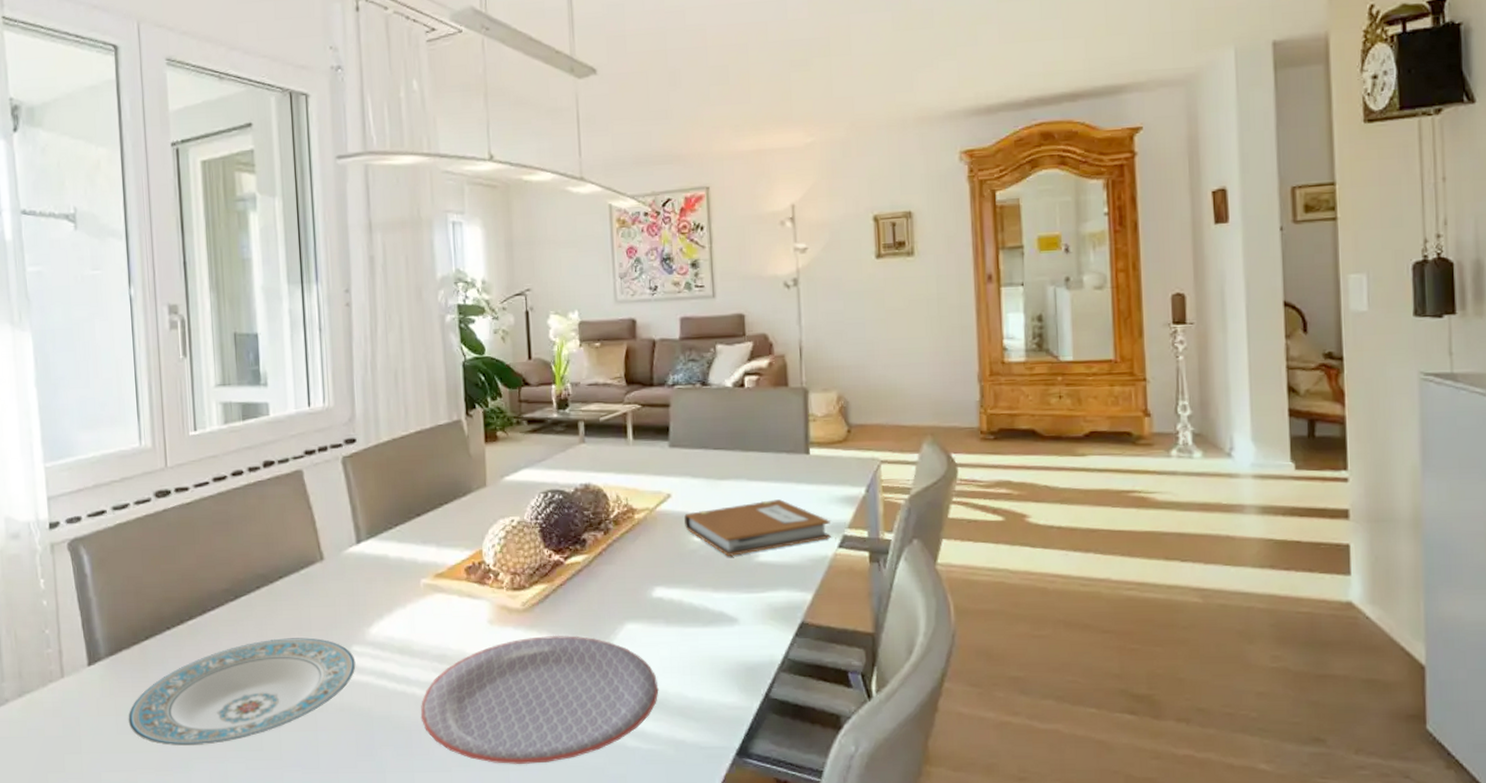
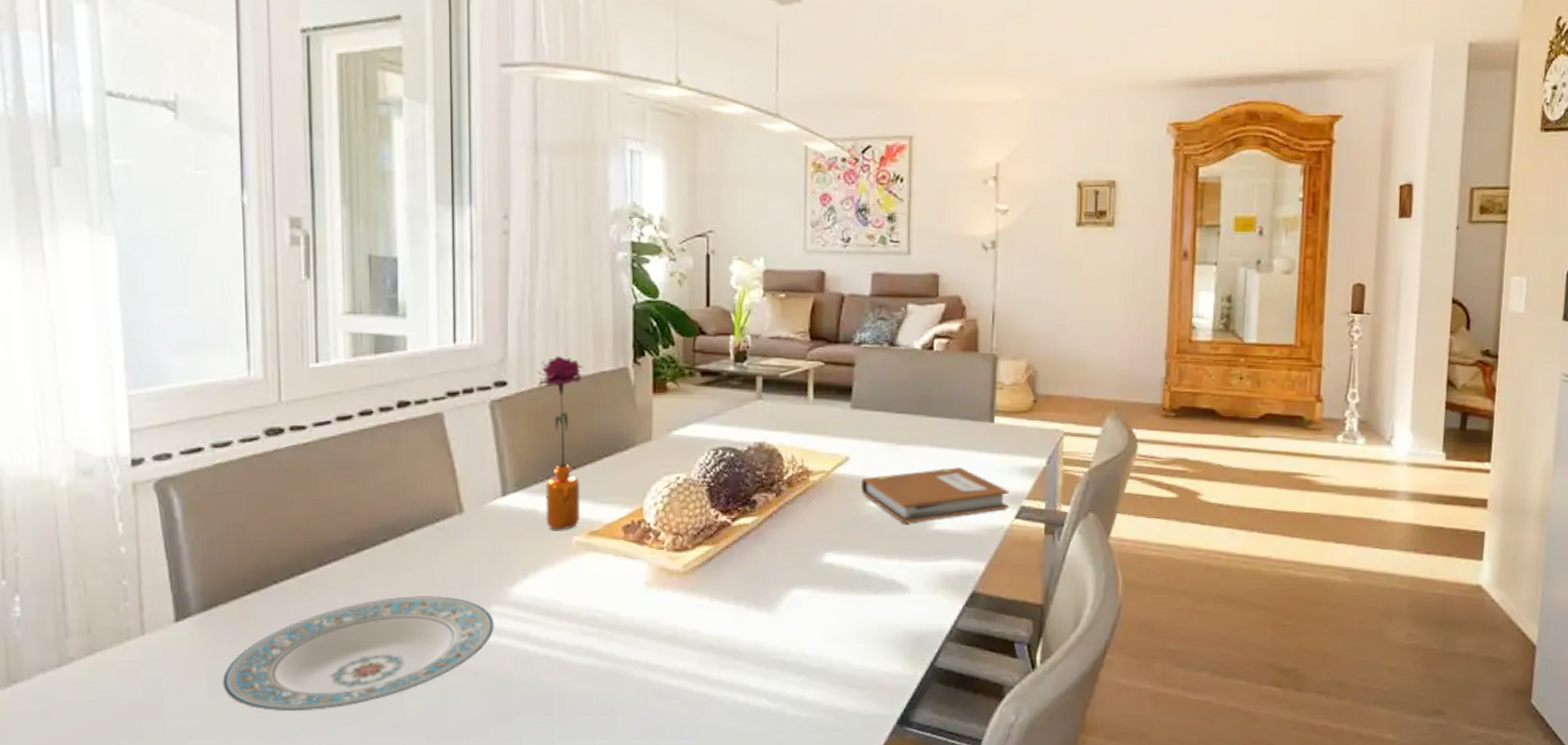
flower: none [381,413,427,574] -> present [536,356,583,530]
plate: present [420,635,659,764] -> none [564,599,823,732]

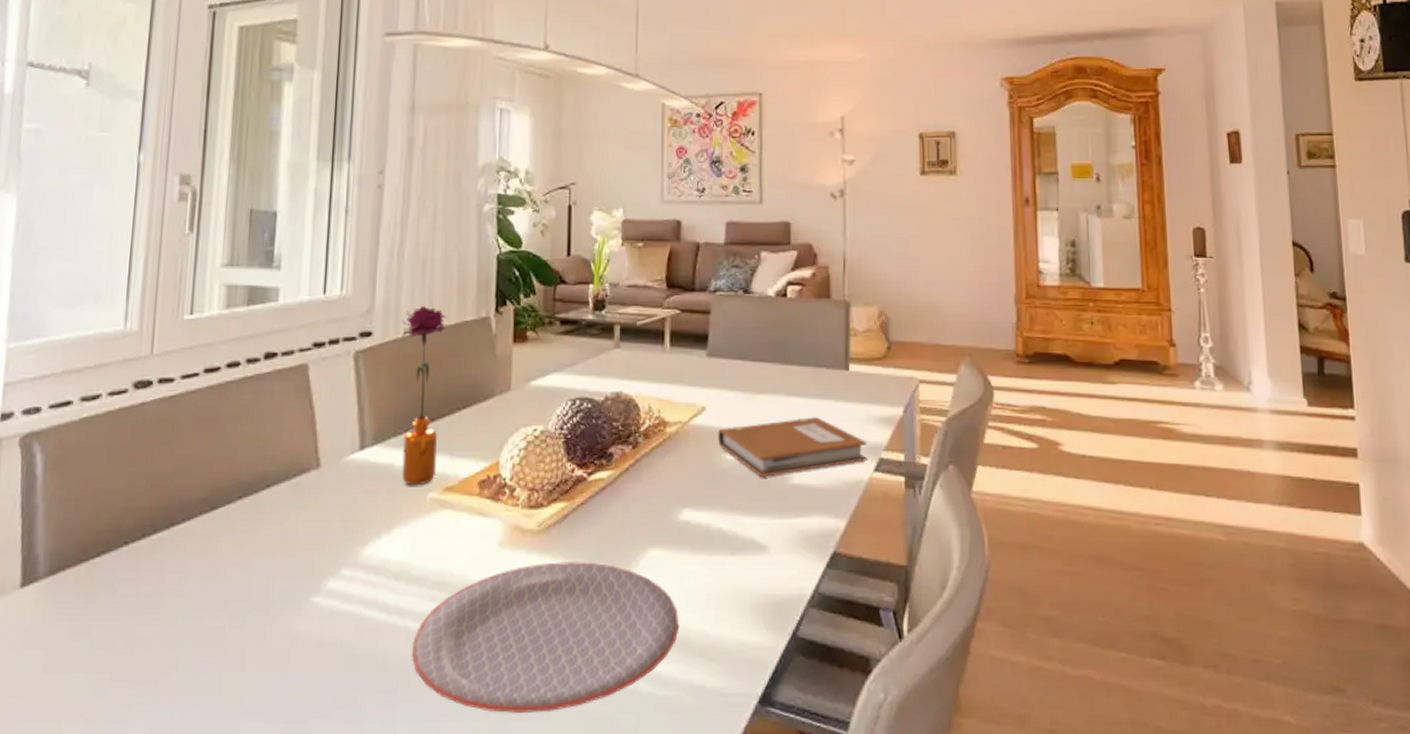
plate: present [222,596,494,712] -> none [59,558,343,689]
plate: none [564,599,823,732] -> present [411,561,680,713]

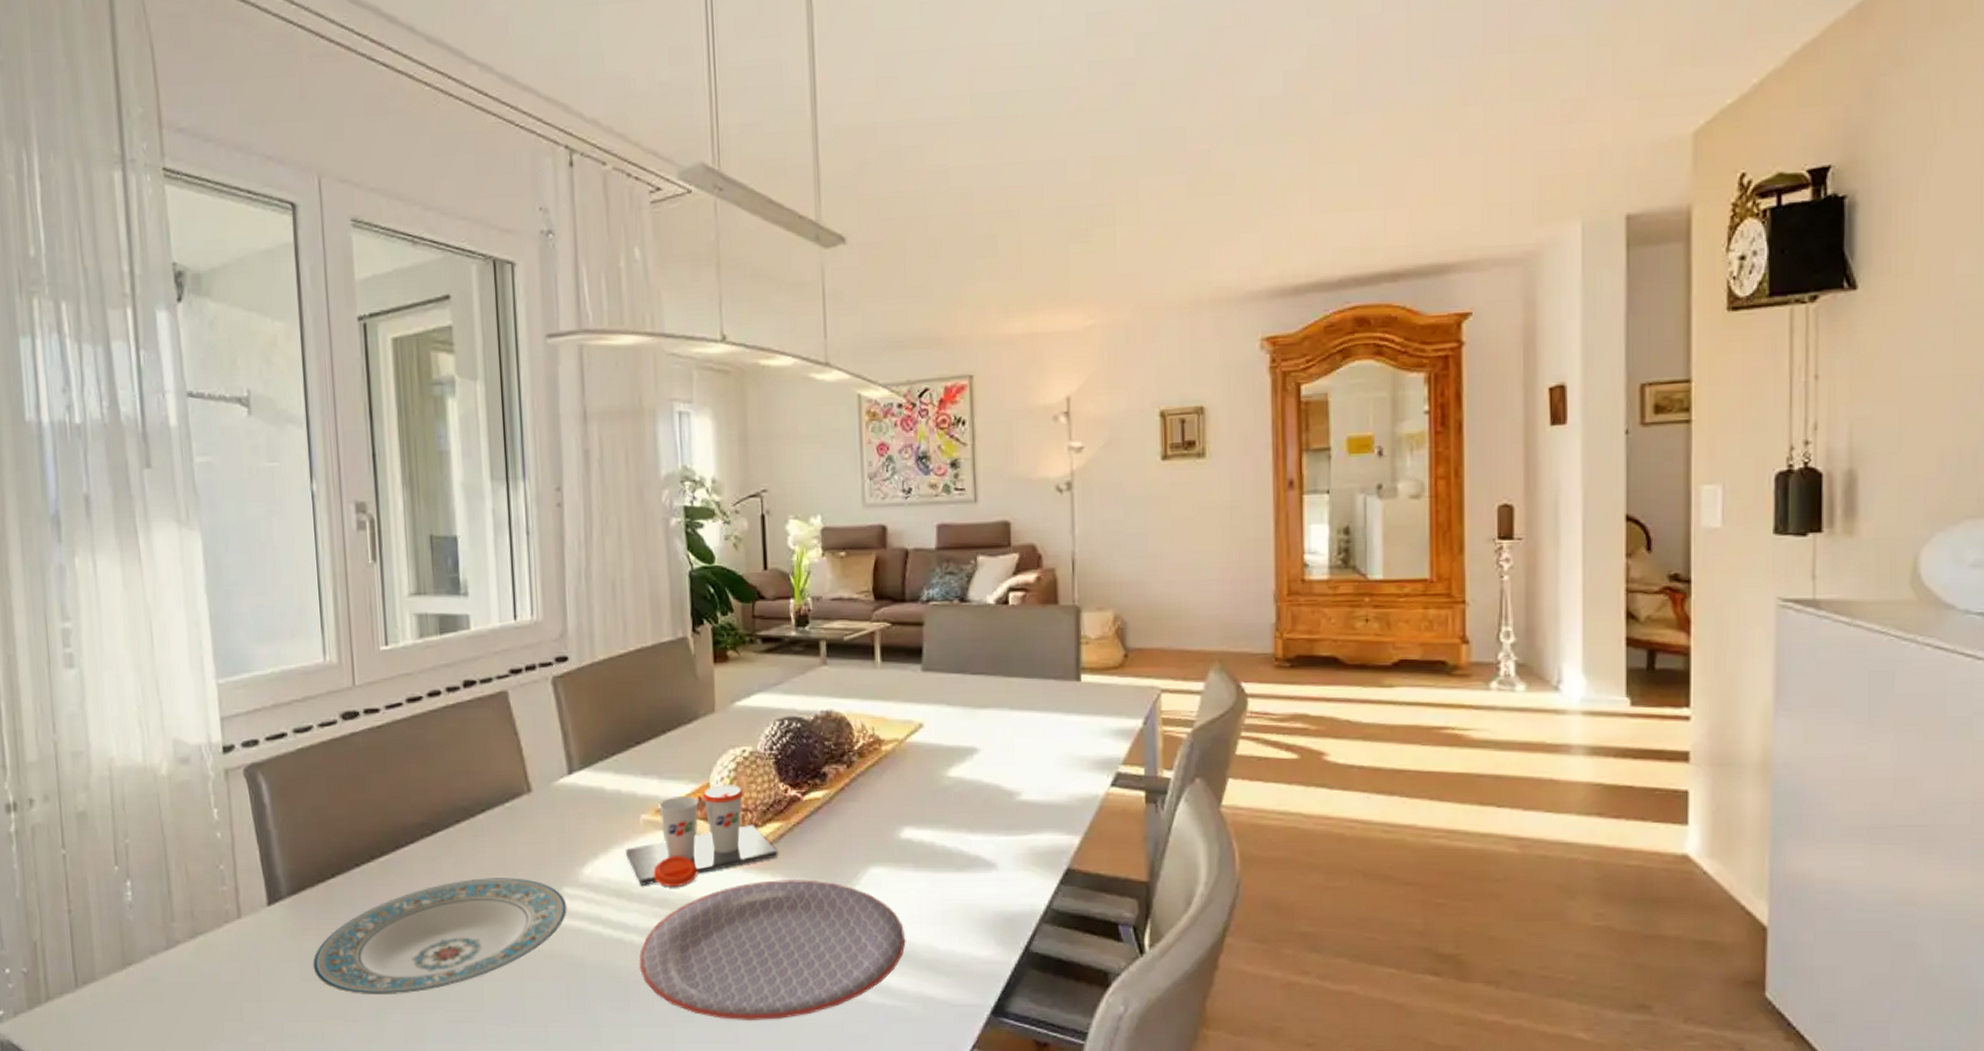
plate: none [59,558,343,689] -> present [312,878,567,996]
flower: present [401,306,446,486] -> none [596,628,647,808]
cup: none [410,464,561,568] -> present [626,785,779,887]
notebook: present [718,417,867,477] -> none [938,731,1103,794]

